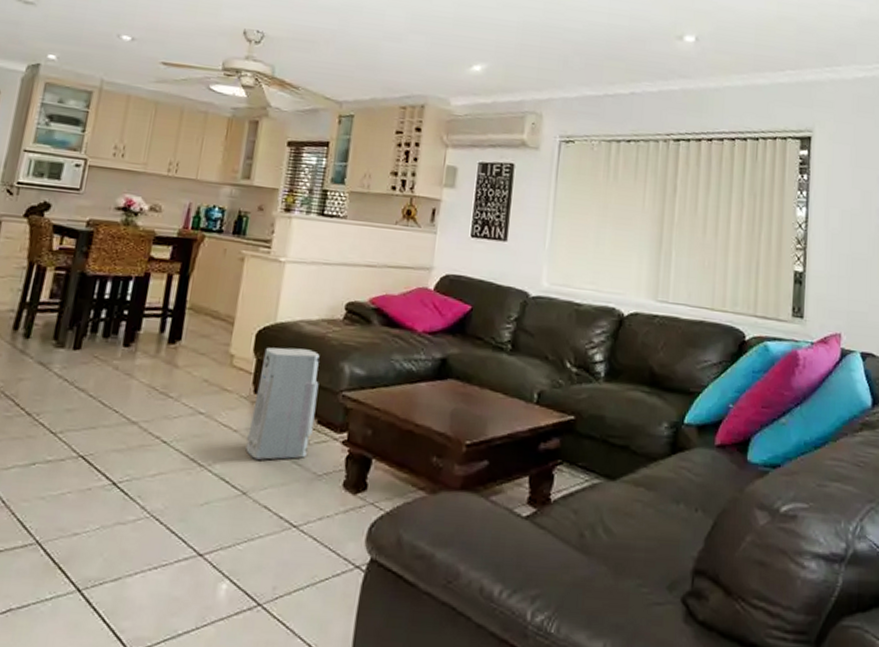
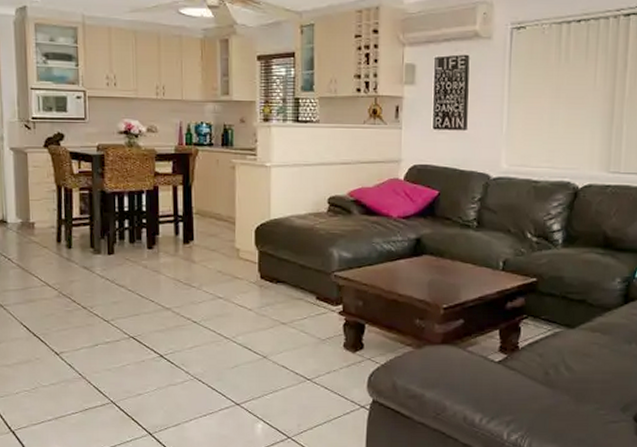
air purifier: present [246,347,320,460] -> none [261,239,314,331]

